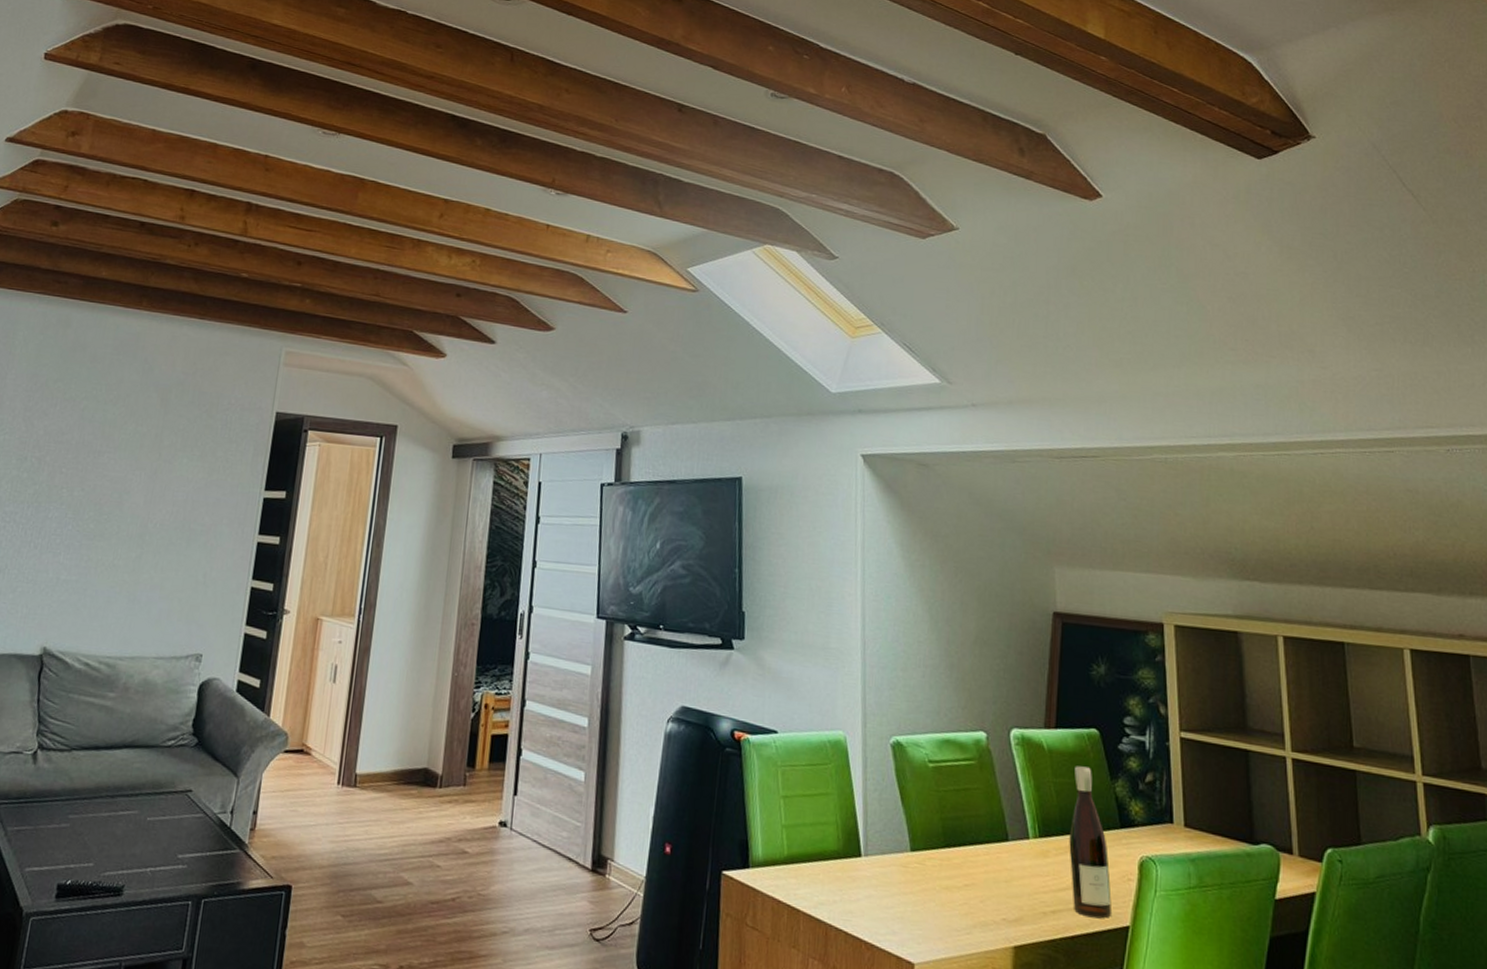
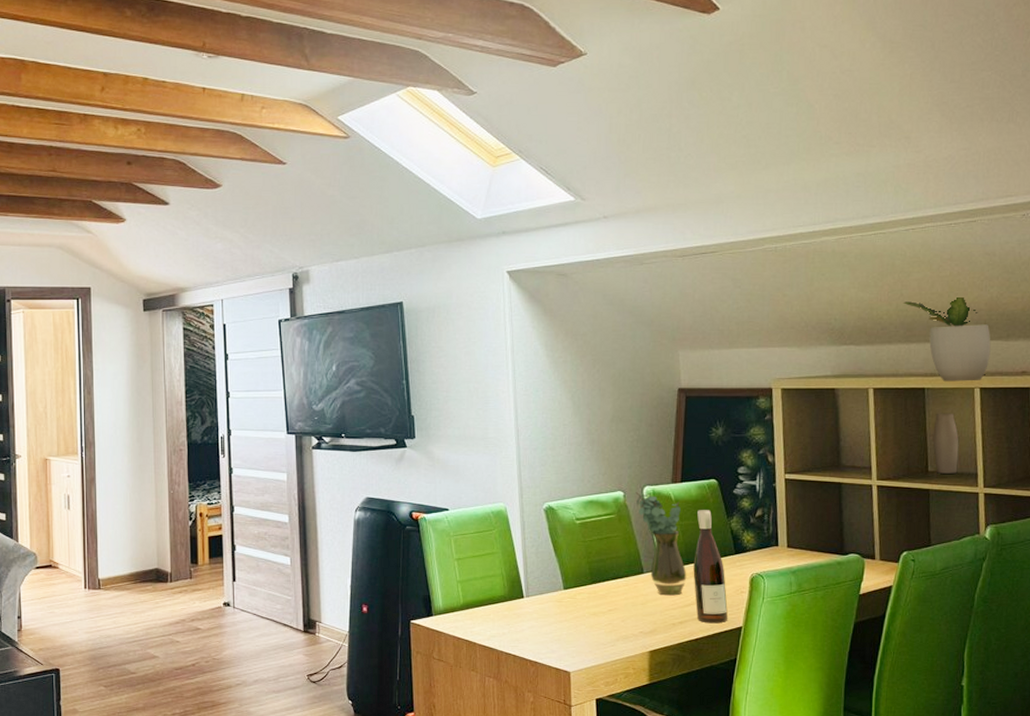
vase: none [1001,735,1062,875] -> present [635,492,687,596]
potted plant: none [1314,536,1420,641] -> present [903,297,991,381]
vase: none [1357,674,1389,754] -> present [932,413,959,474]

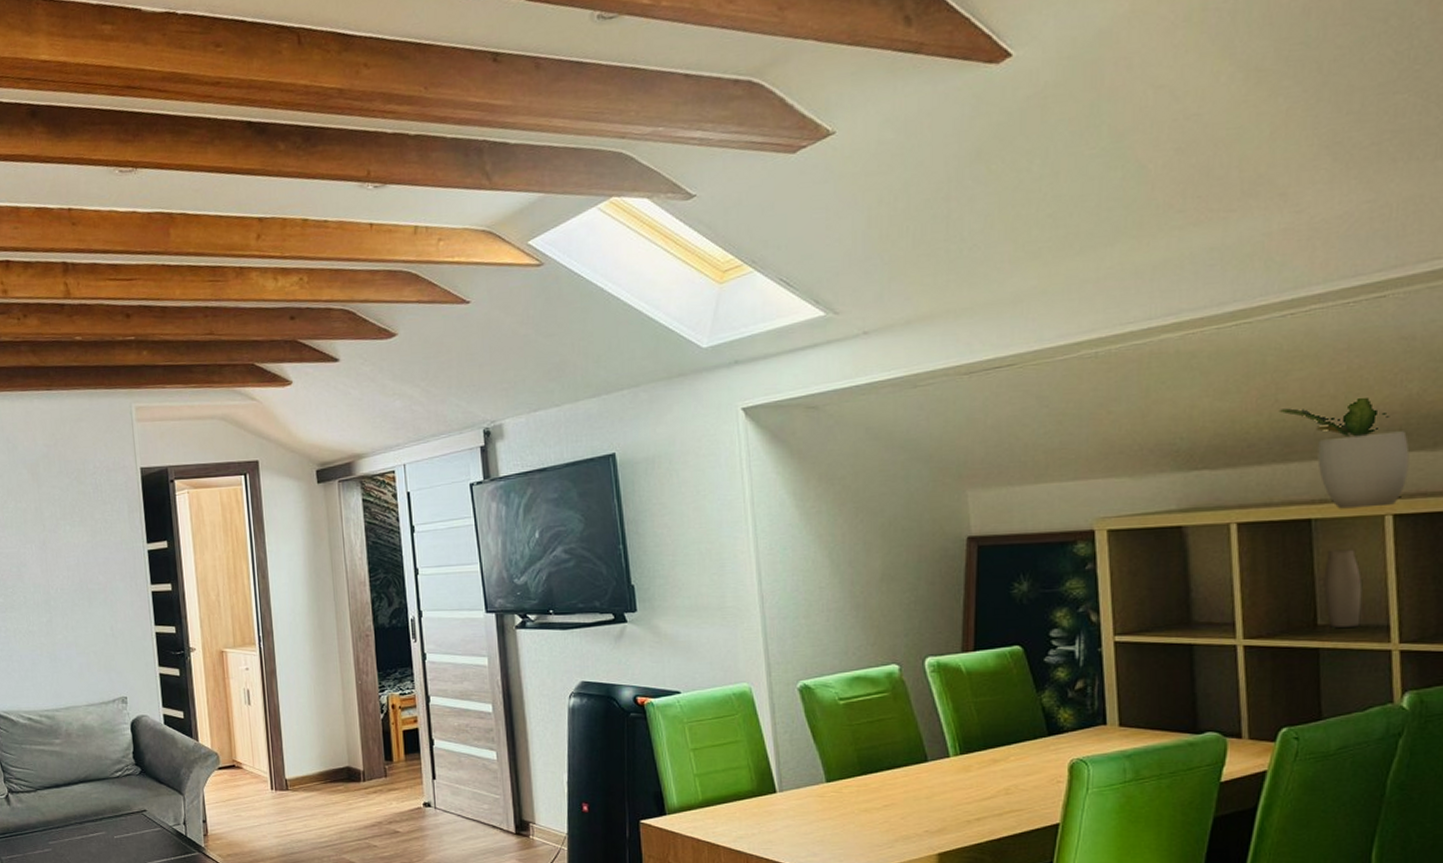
vase: present [635,492,687,596] -> none [915,665,985,788]
bottle: present [693,510,729,624] -> none [993,683,1041,820]

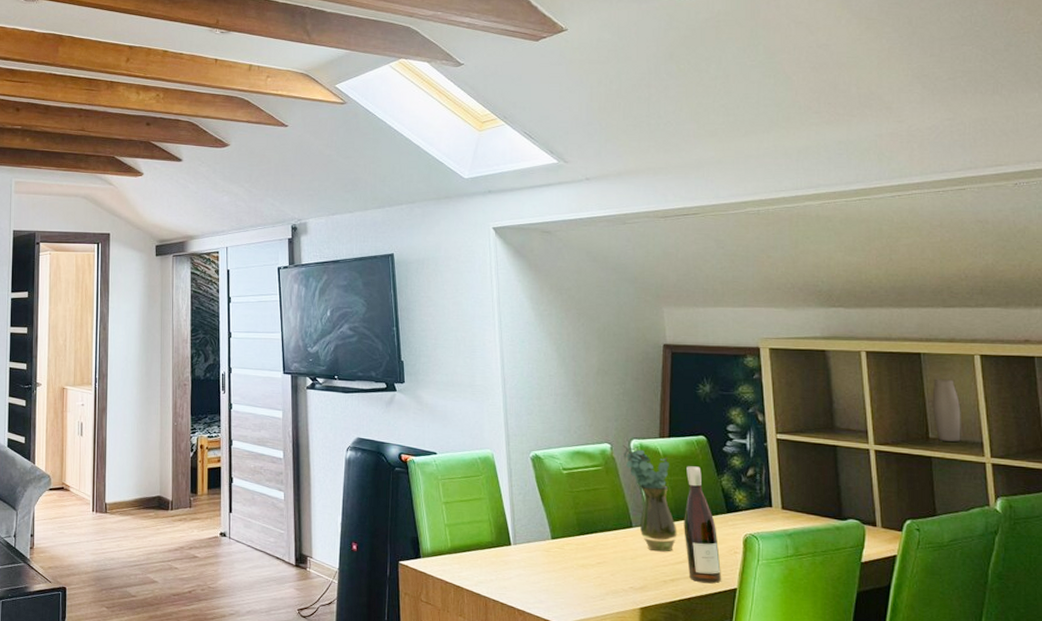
vase: none [915,665,985,788] -> present [623,445,677,552]
bottle: none [993,683,1041,820] -> present [684,466,722,584]
potted plant: present [1278,398,1410,509] -> none [893,264,989,348]

